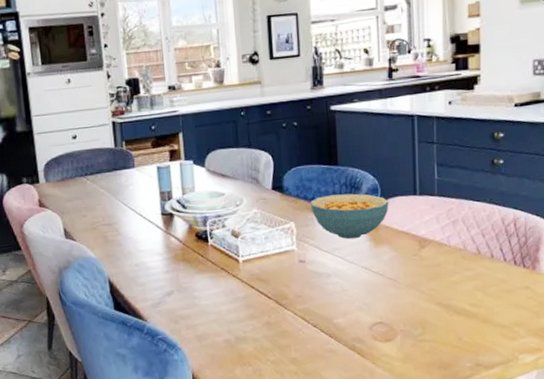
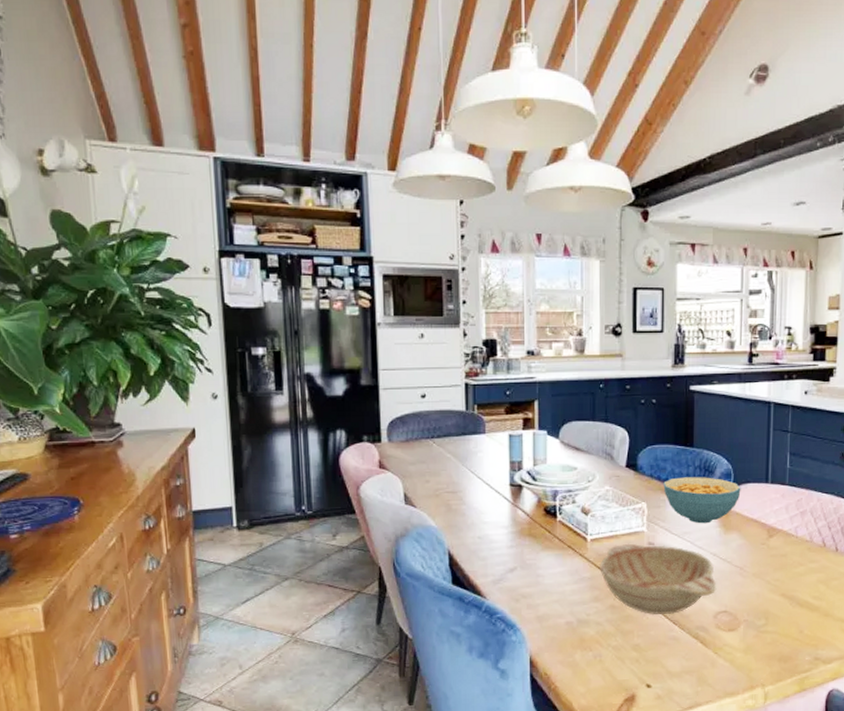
decorative bowl: none [253,262,371,330] -> present [600,543,717,616]

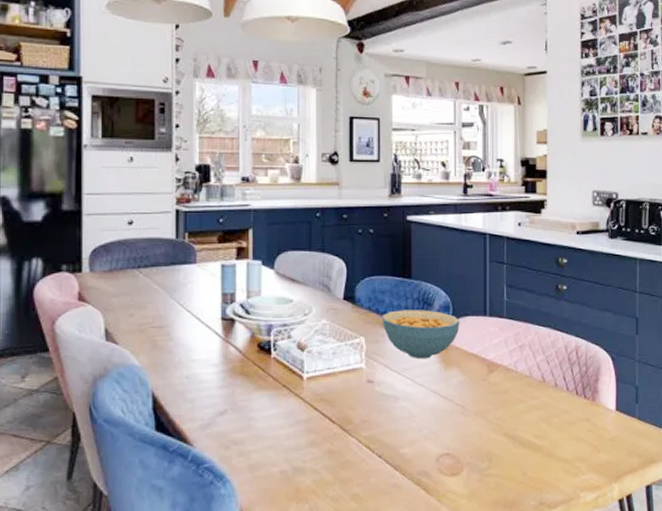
decorative bowl: present [600,543,717,616] -> none [316,381,438,461]

